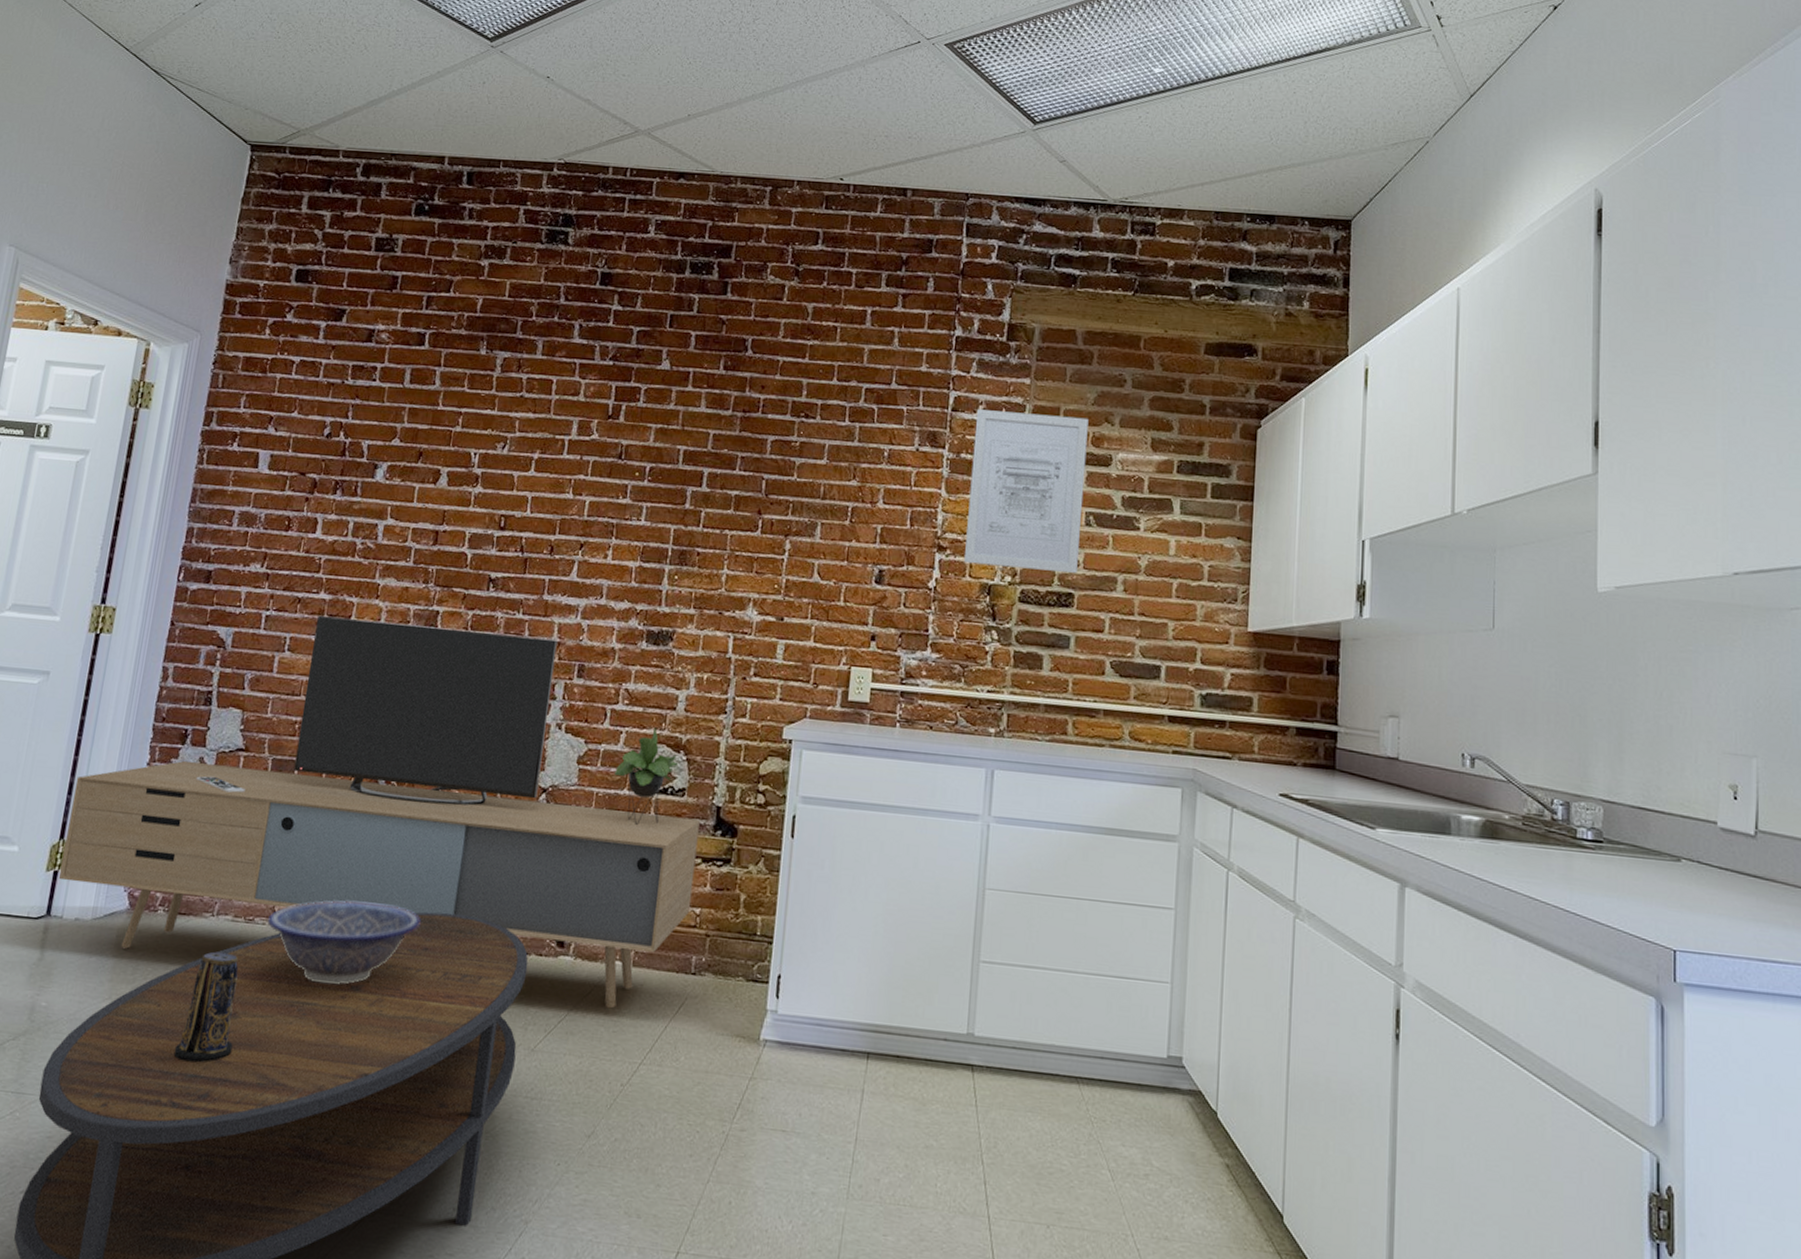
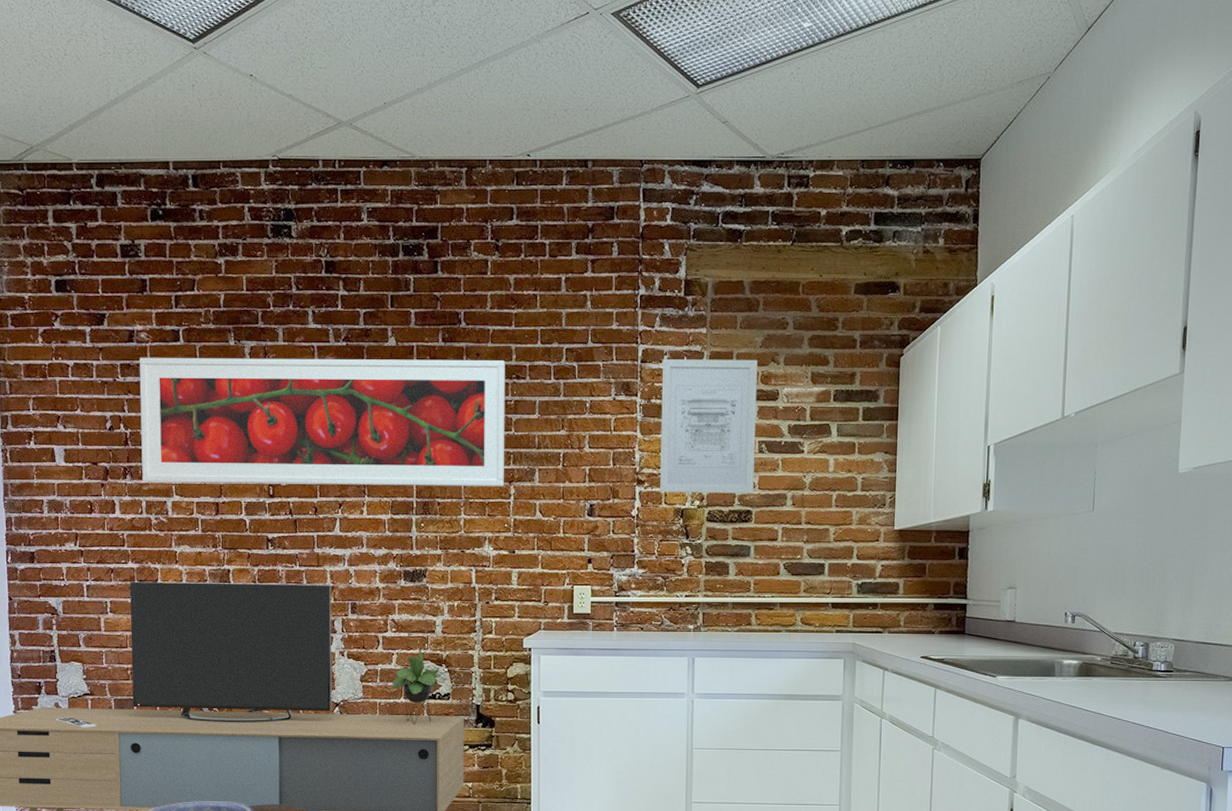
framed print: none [354,359,794,540] -> present [139,357,505,486]

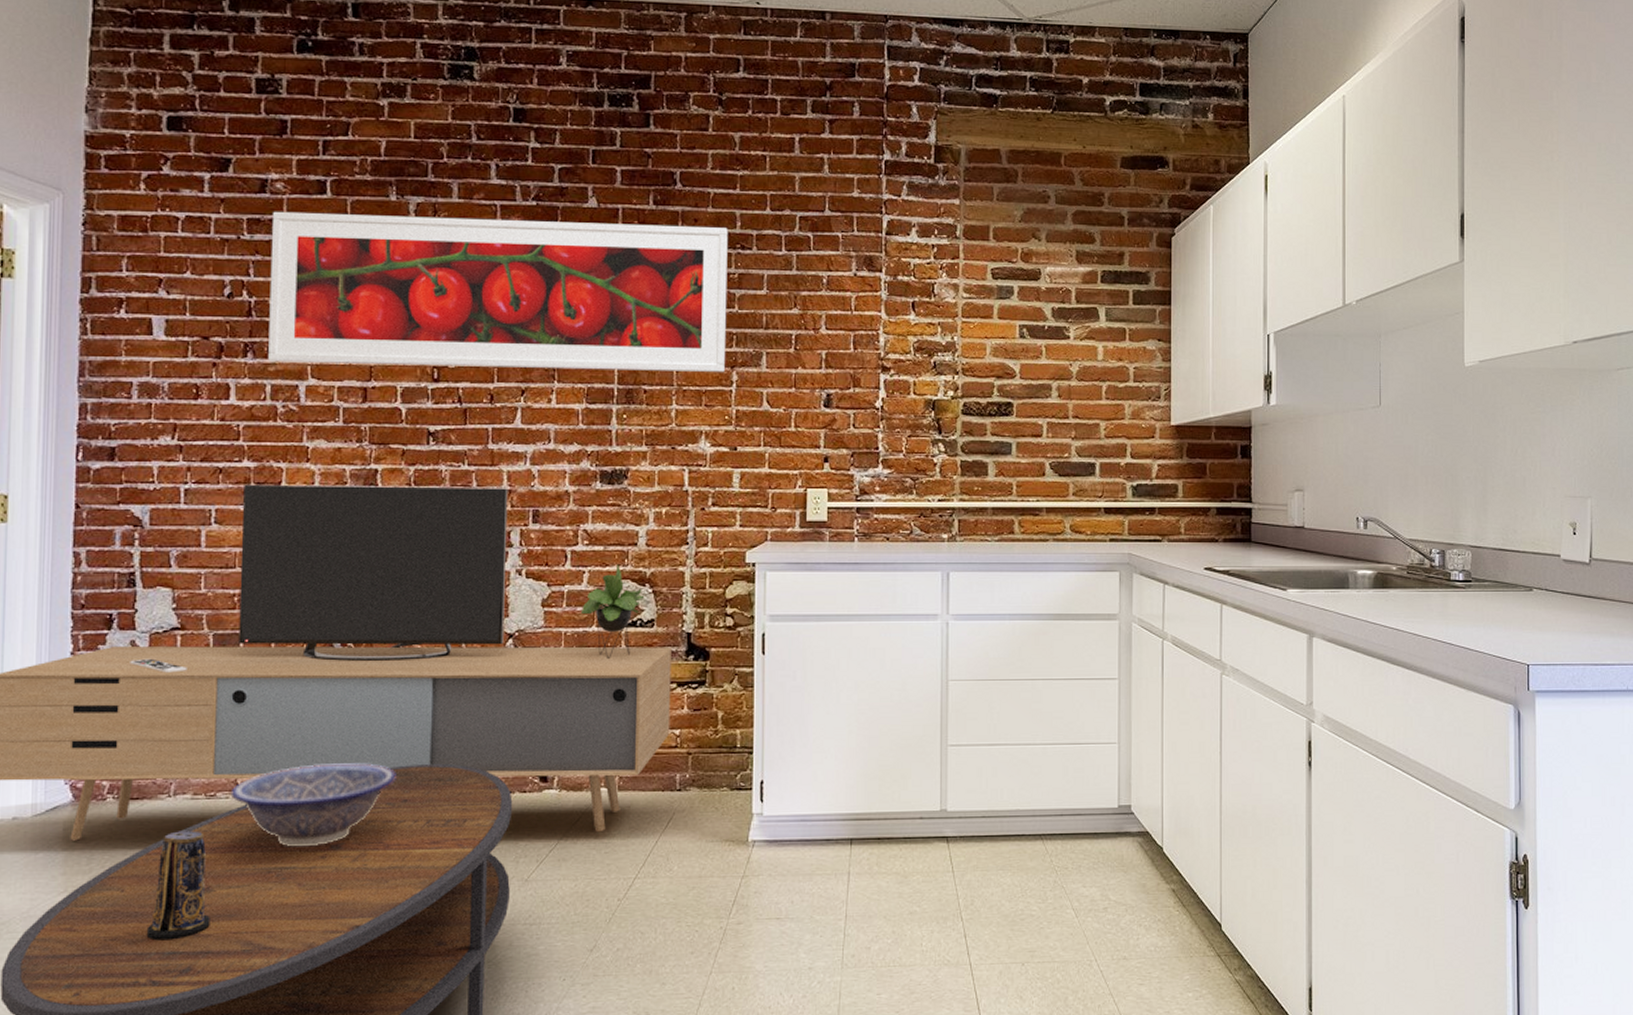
wall art: present [660,359,758,493] -> none [908,232,1017,383]

